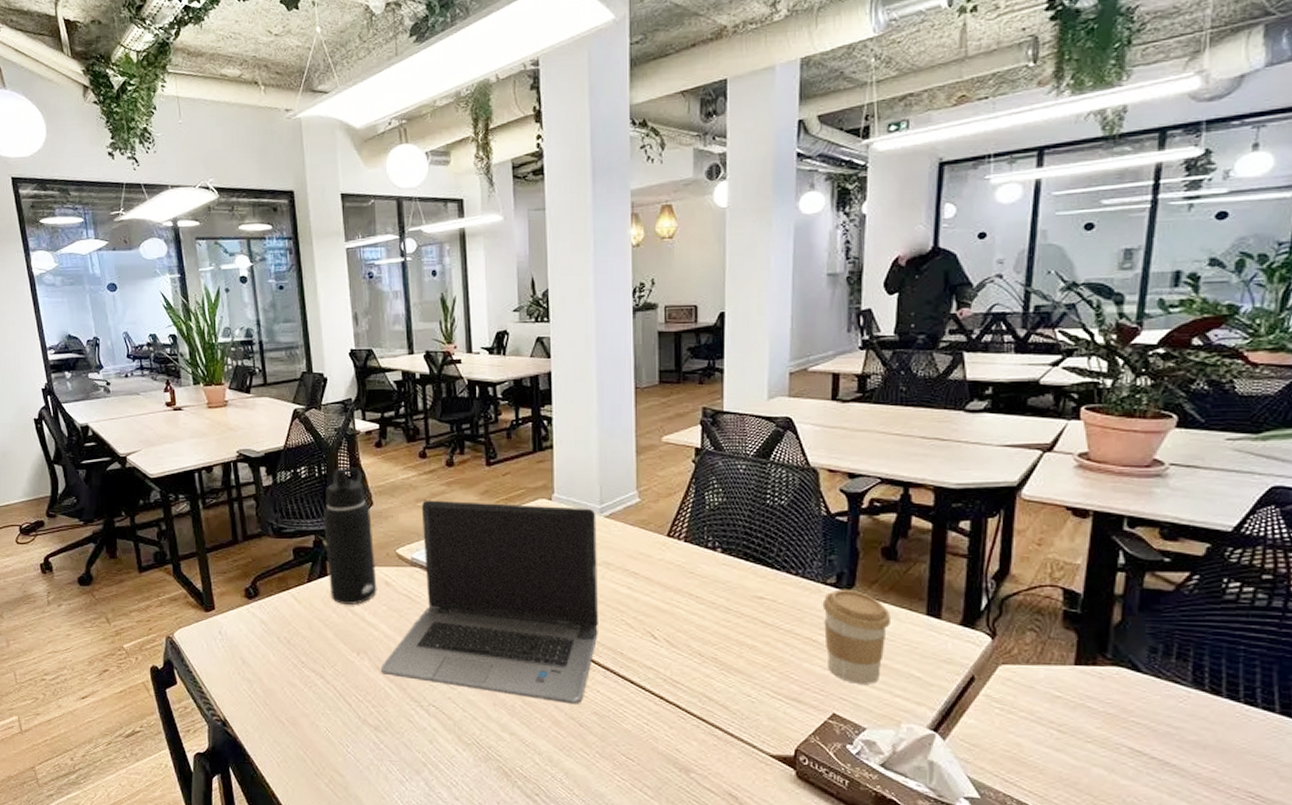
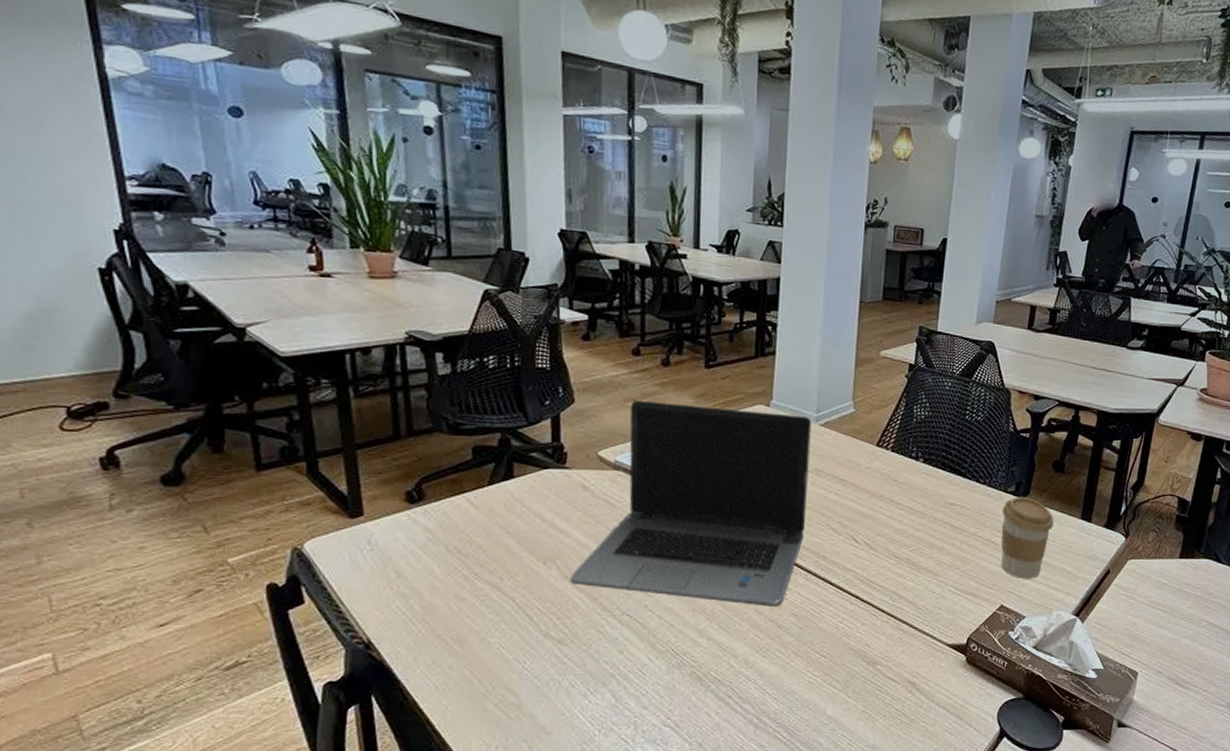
water bottle: present [323,468,377,605] -> none [513,360,573,510]

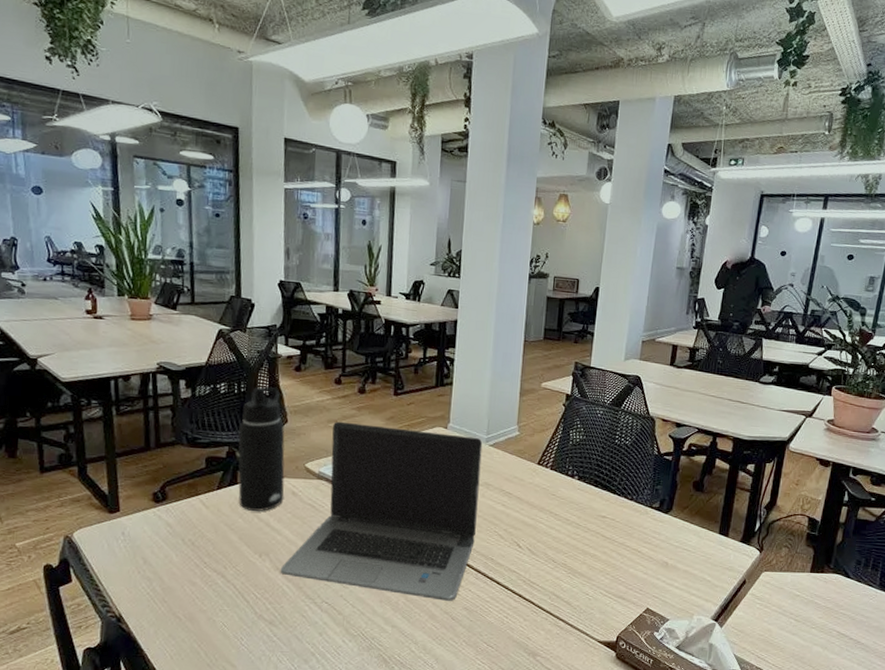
water bottle: none [513,360,573,510] -> present [238,387,285,511]
coffee cup: present [1001,496,1054,579] -> none [647,512,694,586]

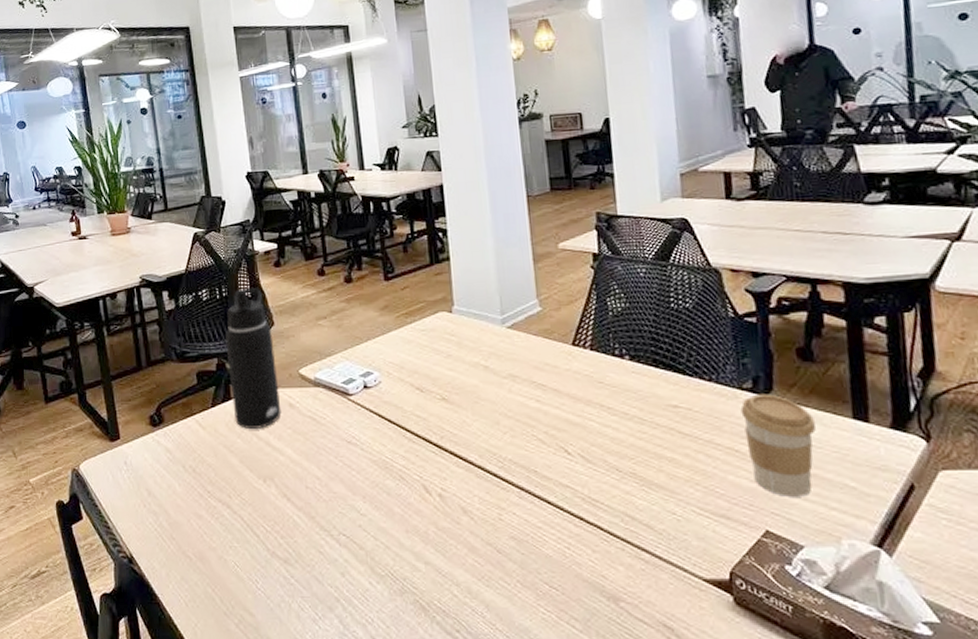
laptop computer: present [280,421,483,601] -> none [287,317,510,529]
coffee cup: none [647,512,694,586] -> present [740,394,816,497]

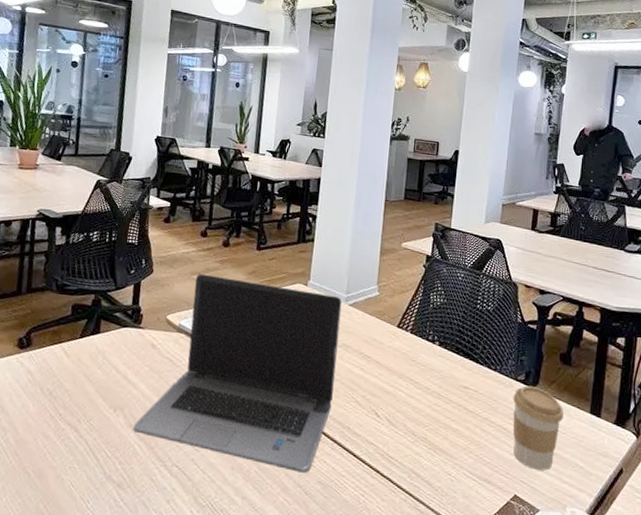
water bottle: present [225,288,282,429] -> none [99,236,150,363]
laptop computer: none [287,317,510,529] -> present [133,273,342,473]

